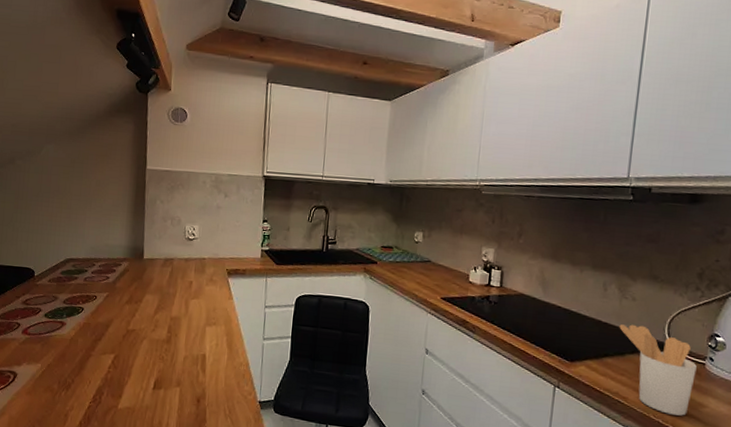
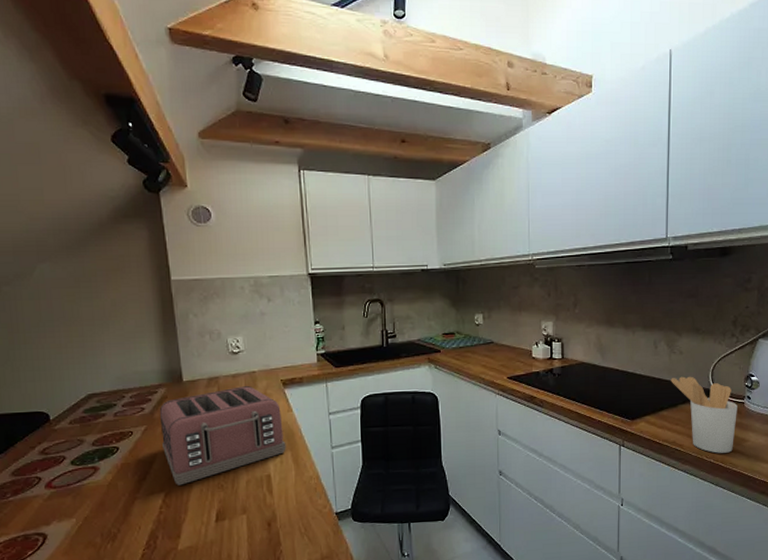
toaster: none [118,270,223,351] -> present [159,386,286,486]

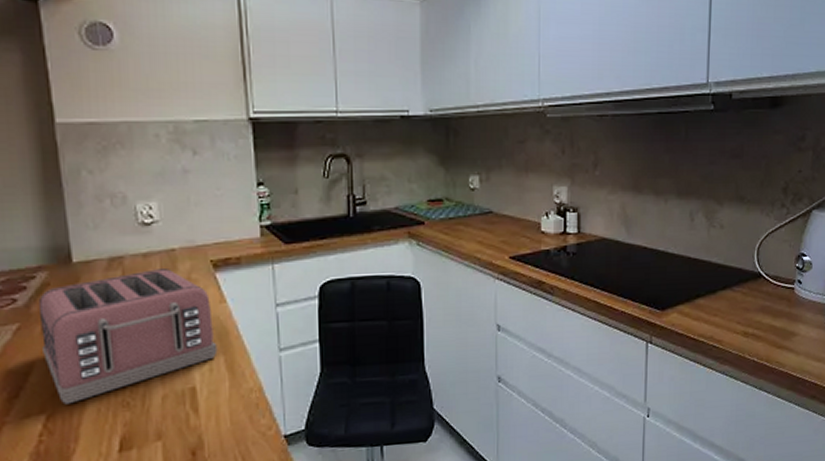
utensil holder: present [671,376,738,453] -> none [709,255,787,351]

